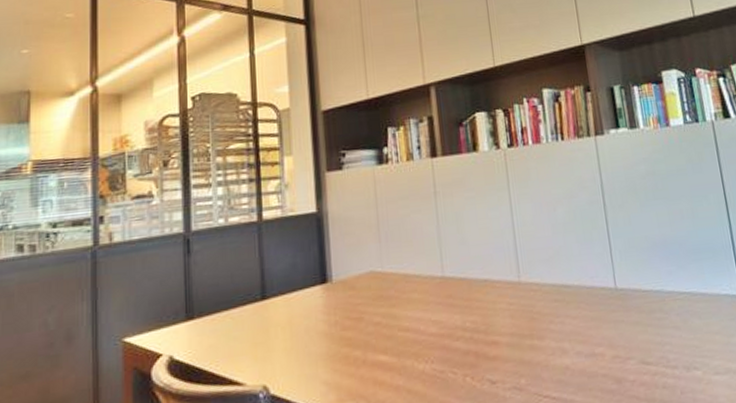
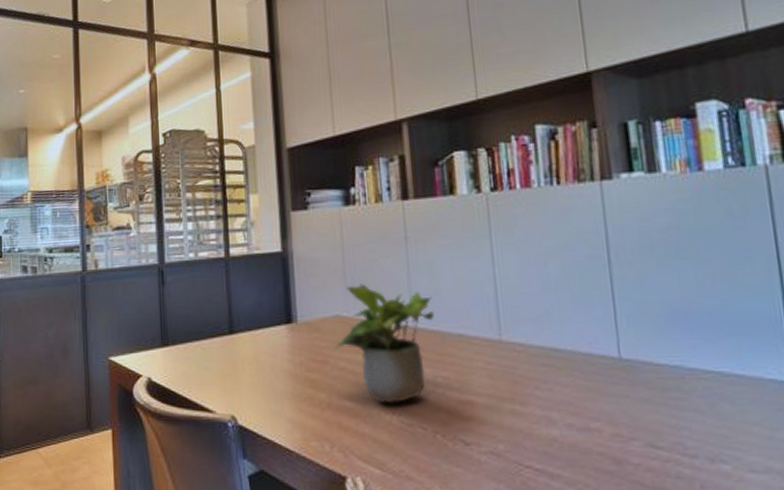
potted plant: none [368,238,462,355] -> present [333,284,434,404]

